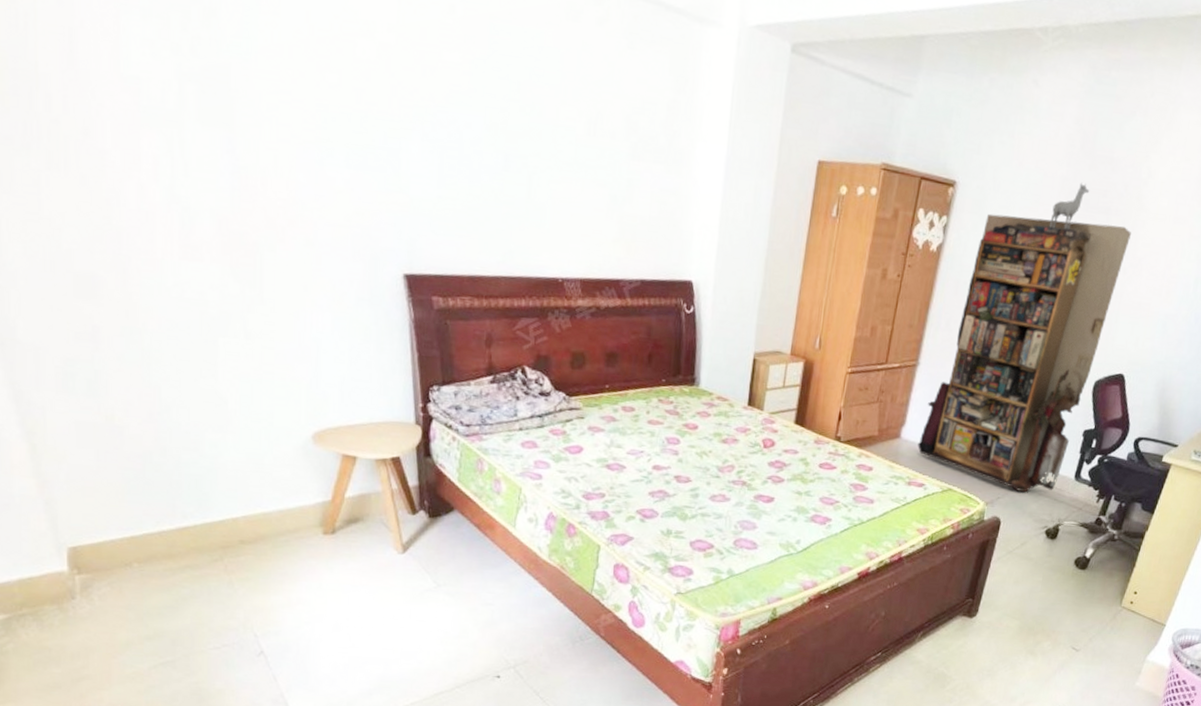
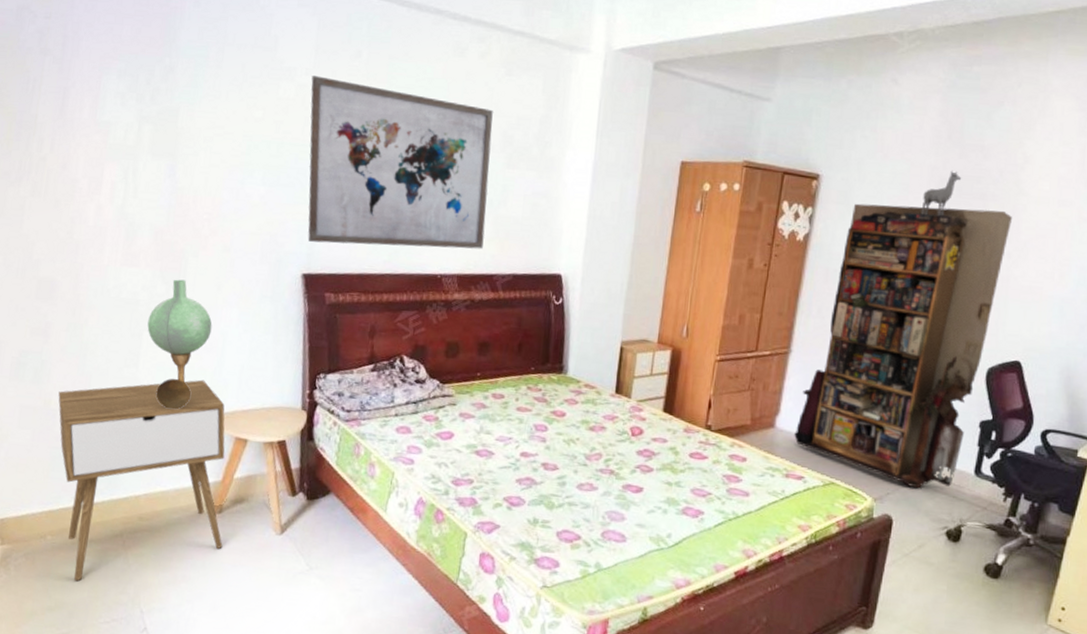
nightstand: none [122,392,340,609] -> present [58,379,225,582]
wall lamp: none [223,277,302,426] -> present [147,279,212,410]
wall art: none [396,33,614,252] -> present [307,76,493,250]

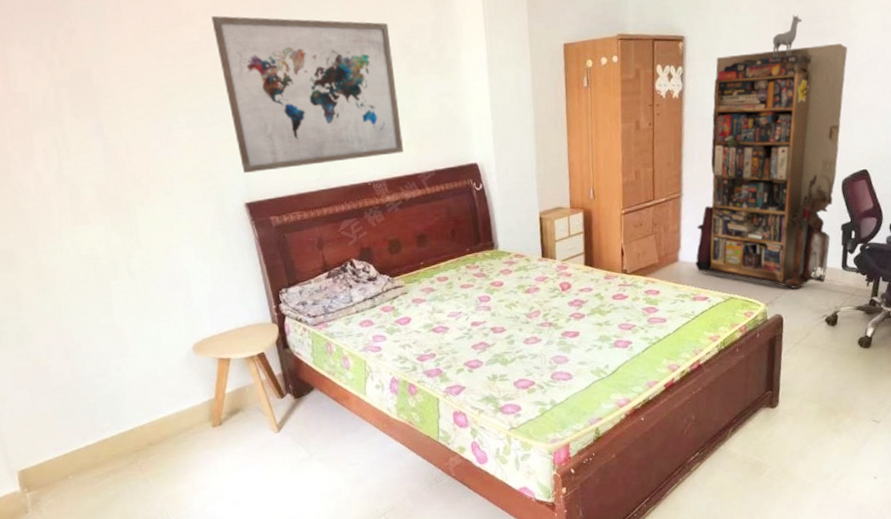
nightstand: present [58,379,225,582] -> none [45,314,230,508]
wall lamp: present [147,279,212,410] -> none [111,228,174,346]

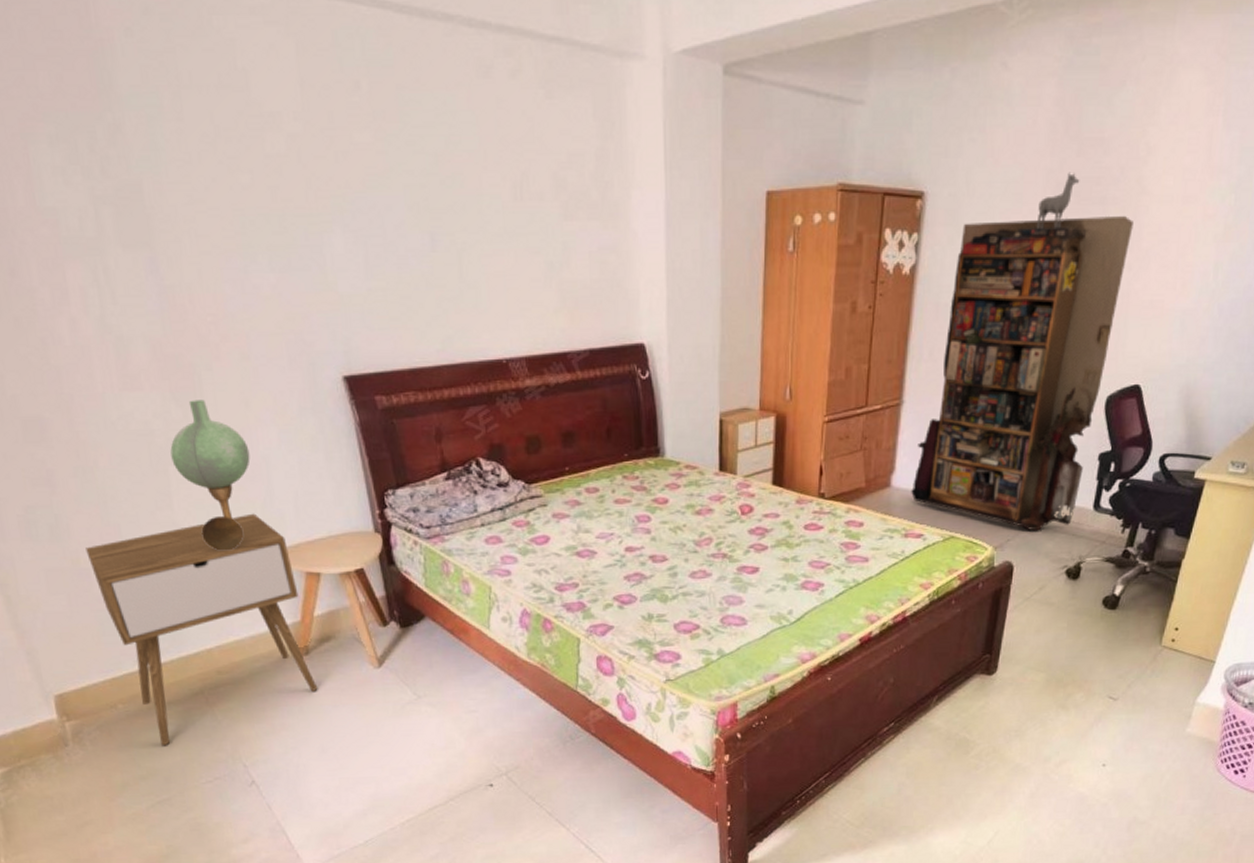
nightstand: none [45,314,230,508] -> present [86,513,318,746]
wall lamp: none [111,228,174,346] -> present [170,399,251,551]
wall art: present [211,16,404,173] -> none [303,121,550,336]

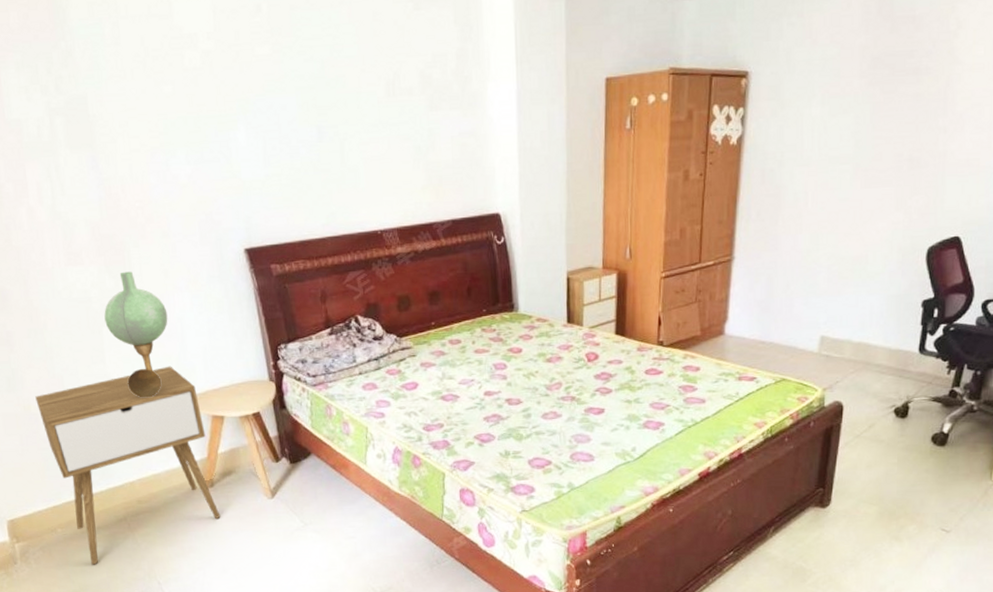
bookshelf: present [911,172,1133,531] -> none [744,47,947,373]

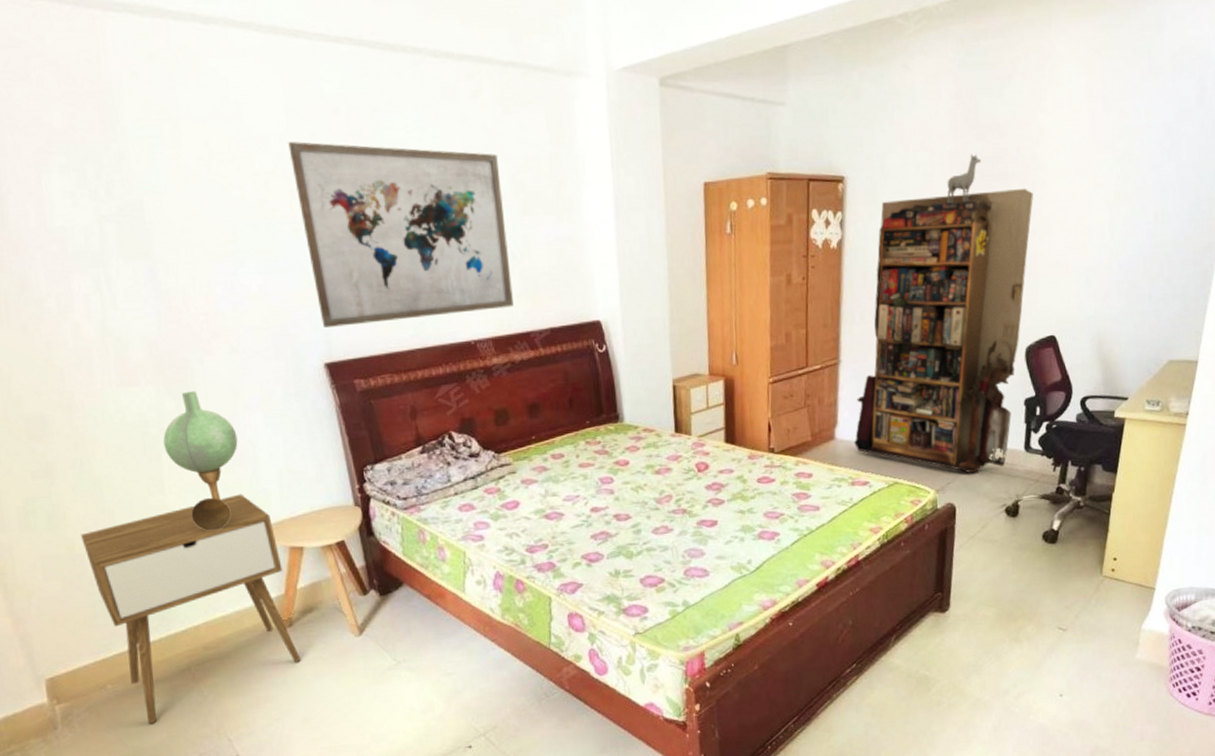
wall art: none [214,39,418,215] -> present [288,141,514,328]
bookshelf: none [744,47,947,373] -> present [854,153,1033,474]

